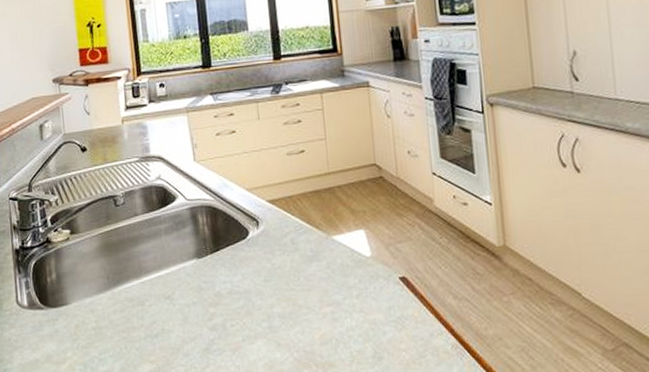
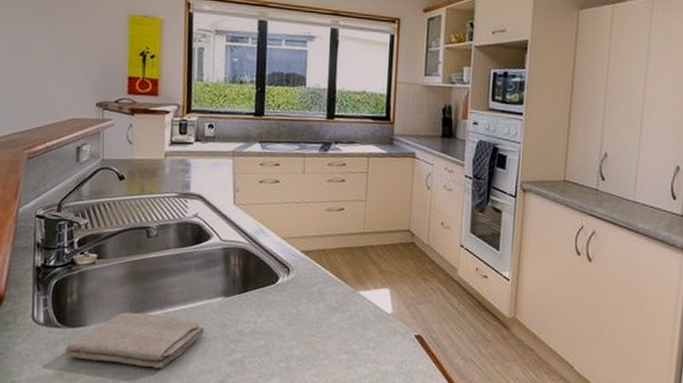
washcloth: none [50,284,182,343] -> present [65,312,204,370]

